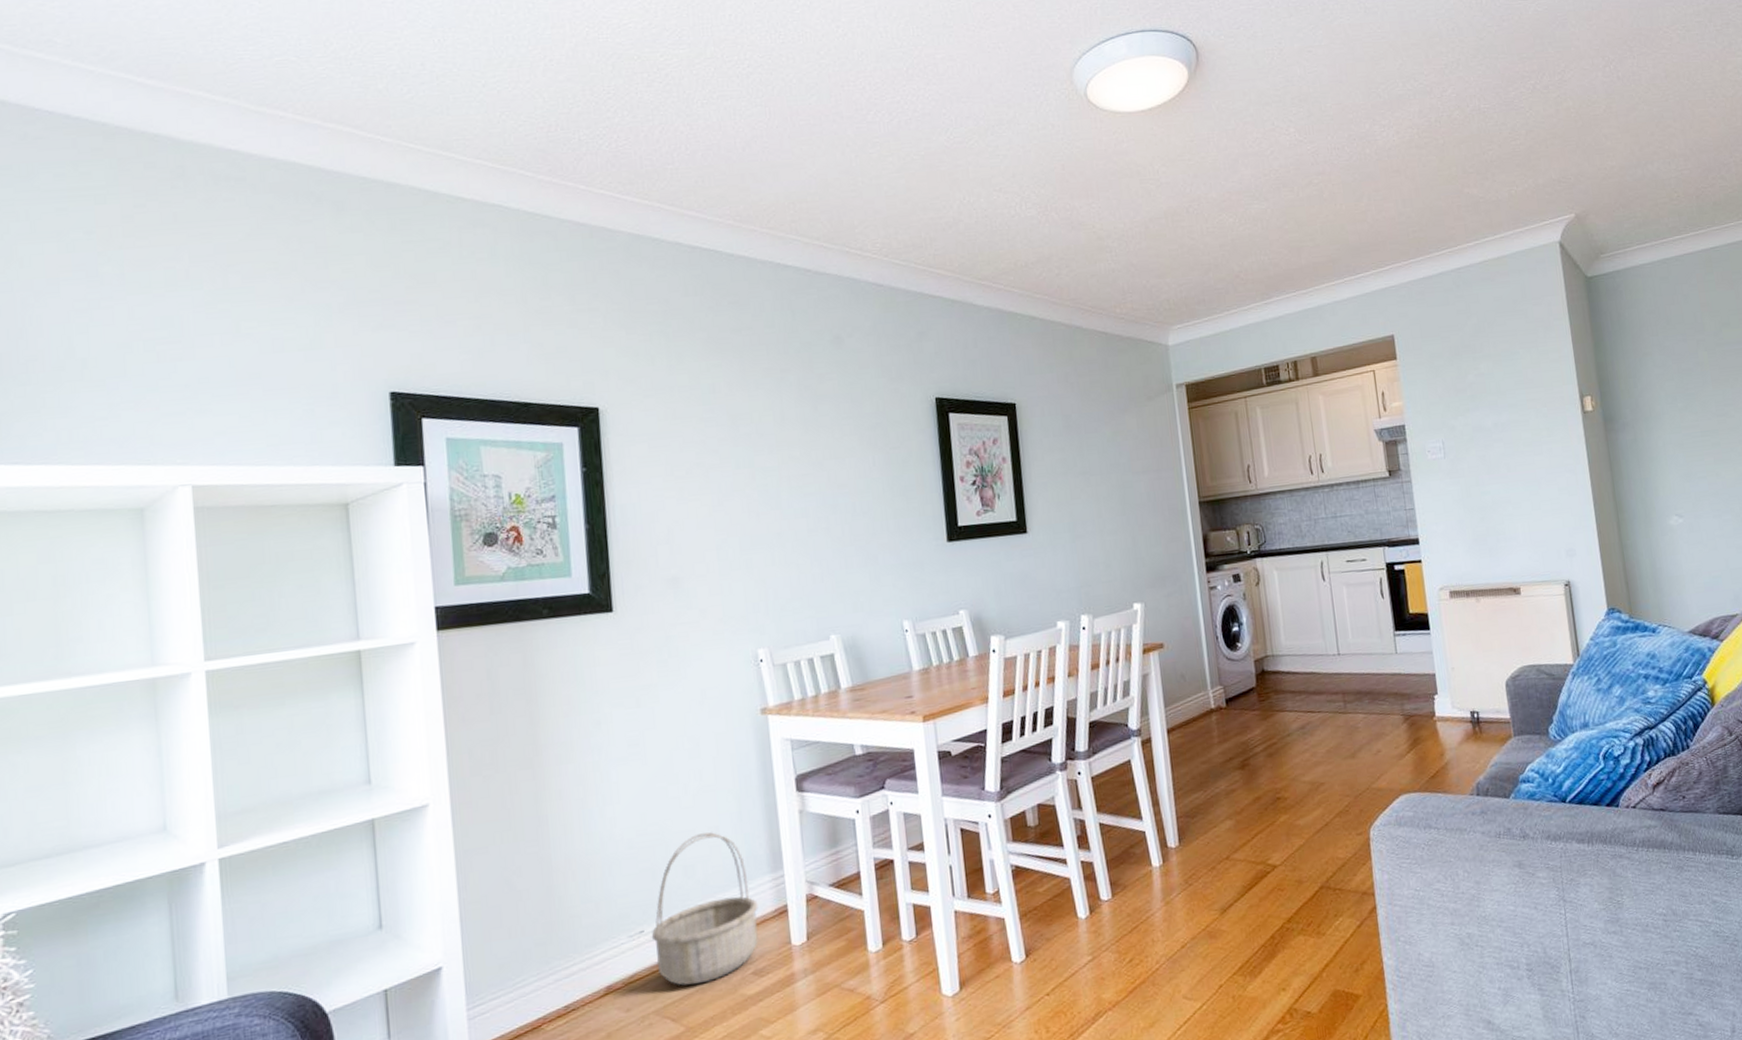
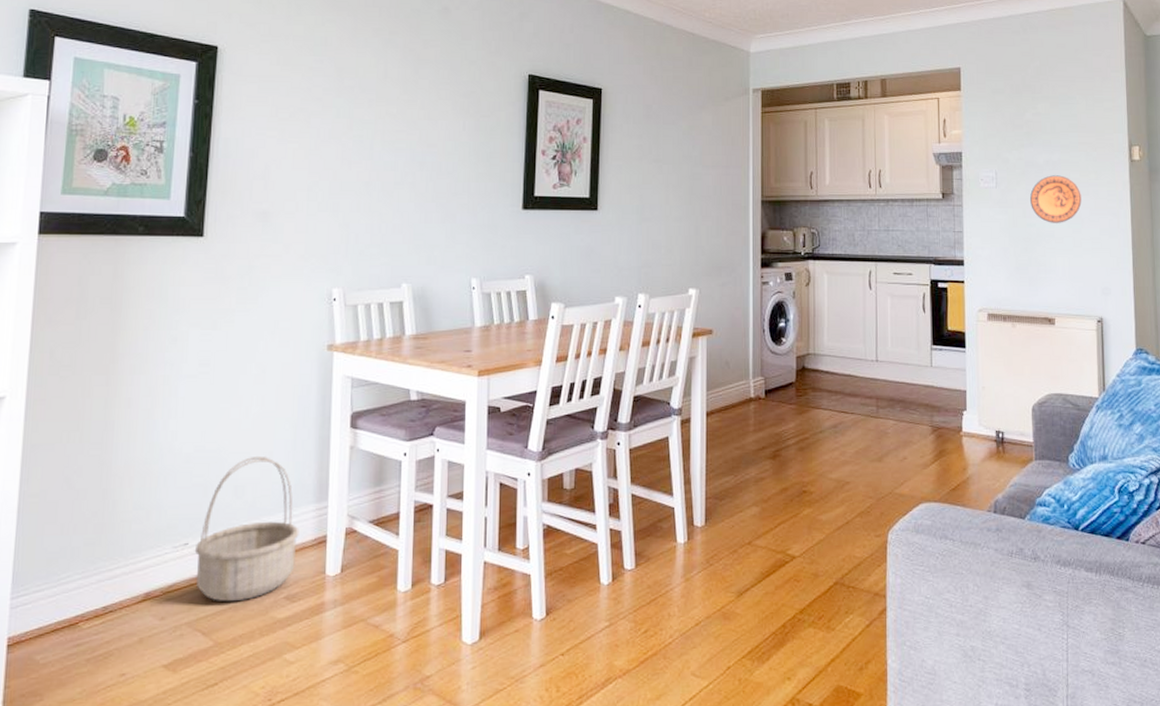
decorative plate: none [1481,437,1536,489] -> present [1030,175,1082,223]

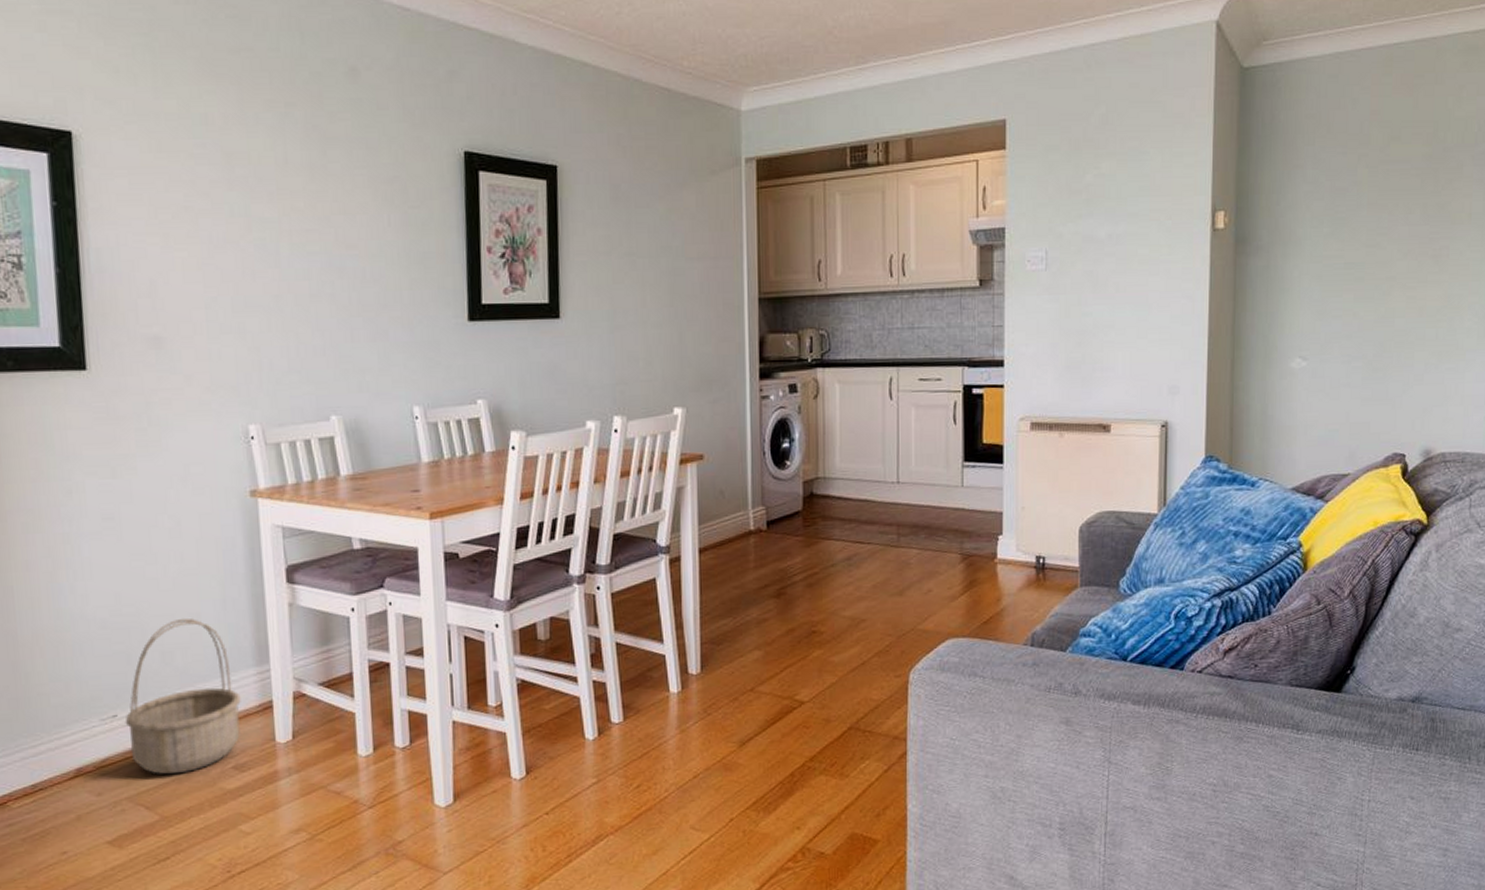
decorative plate: present [1030,175,1082,223] -> none [1087,251,1150,311]

